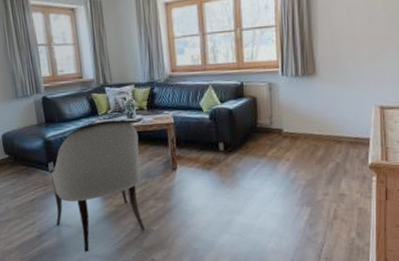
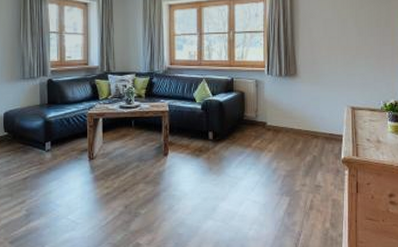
armchair: present [51,120,146,253] -> none [46,105,135,234]

